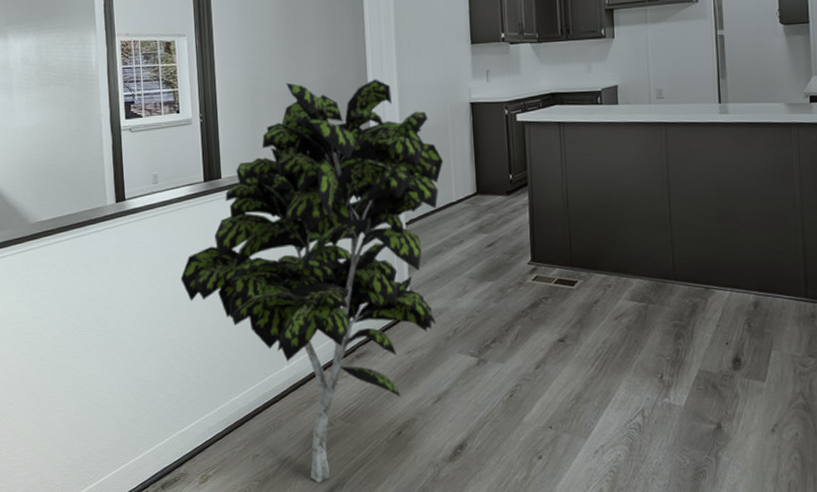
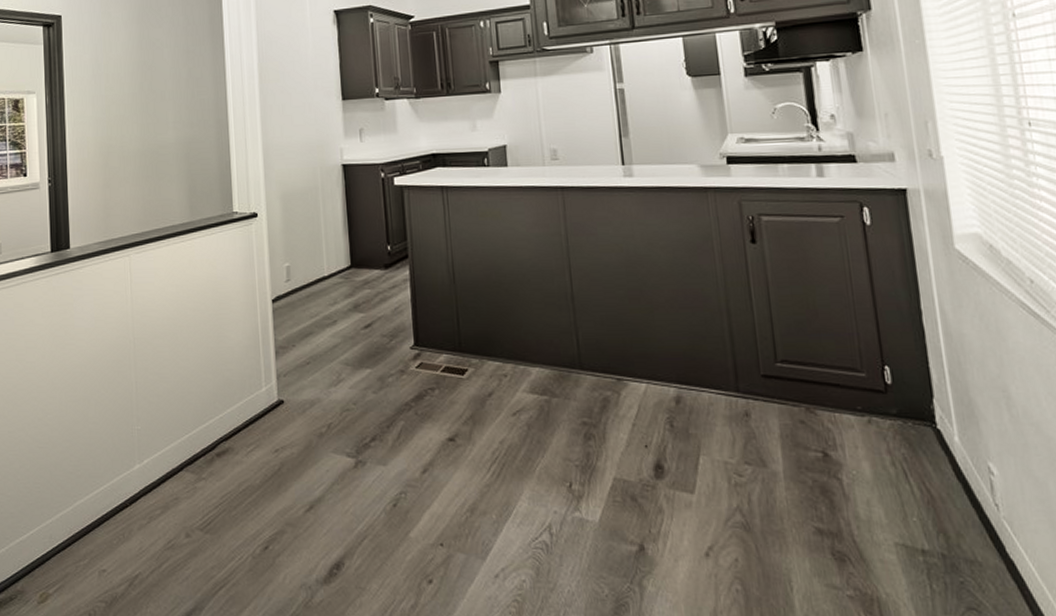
indoor plant: present [180,79,444,483] -> none [23,139,314,607]

